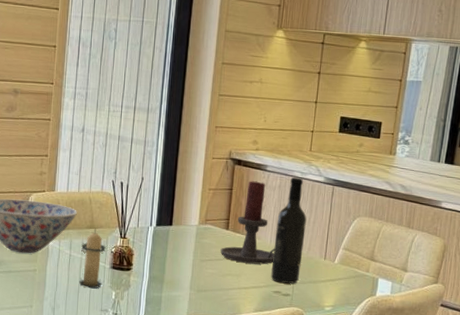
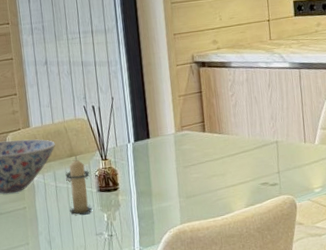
candle holder: present [220,181,275,265] -> none [201,79,256,162]
wine bottle: present [271,177,307,284] -> none [250,68,284,174]

